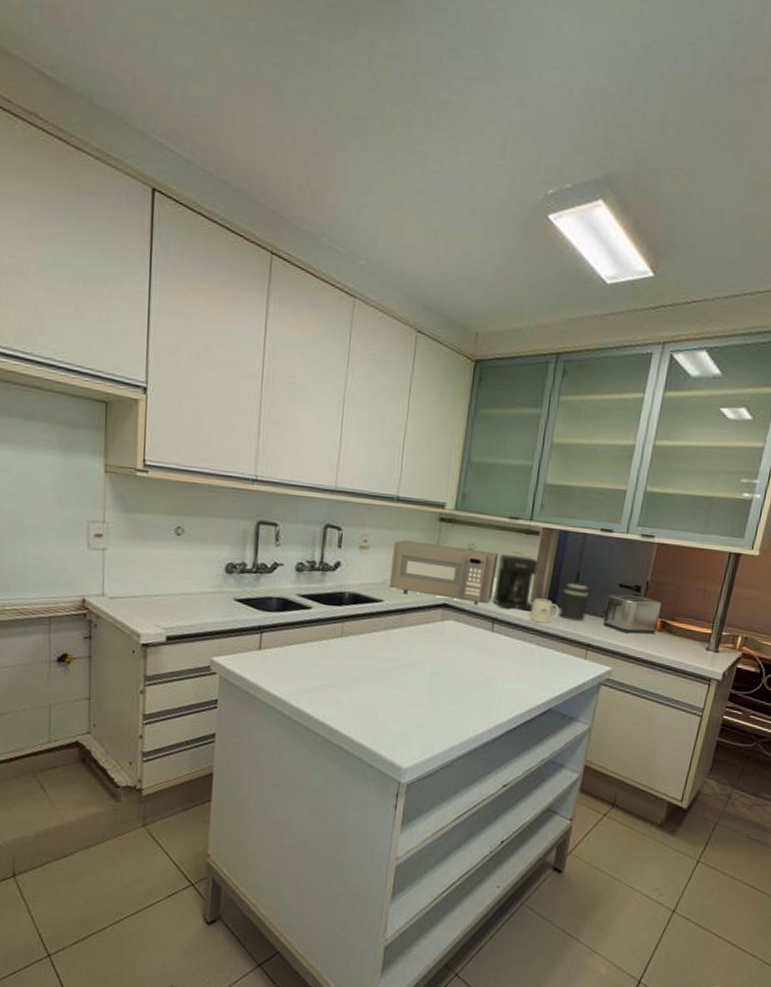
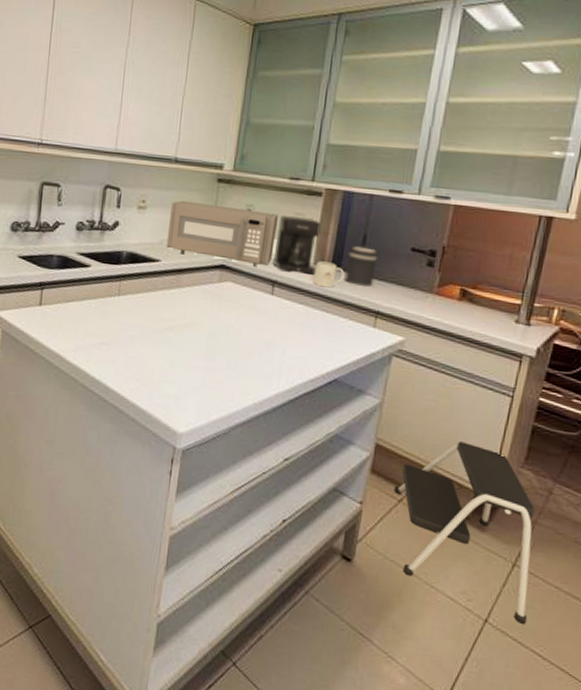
step stool: none [600,758,717,910] -> present [394,441,536,624]
toaster: present [602,594,662,635] -> none [392,258,461,303]

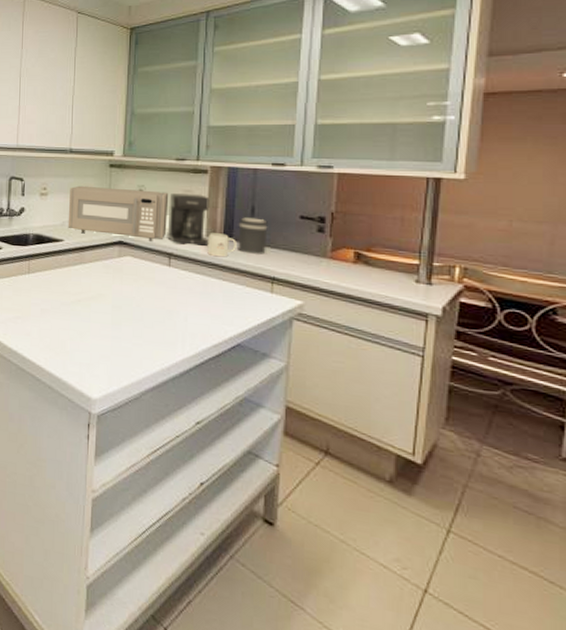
step stool: present [394,441,536,624] -> none [310,402,472,596]

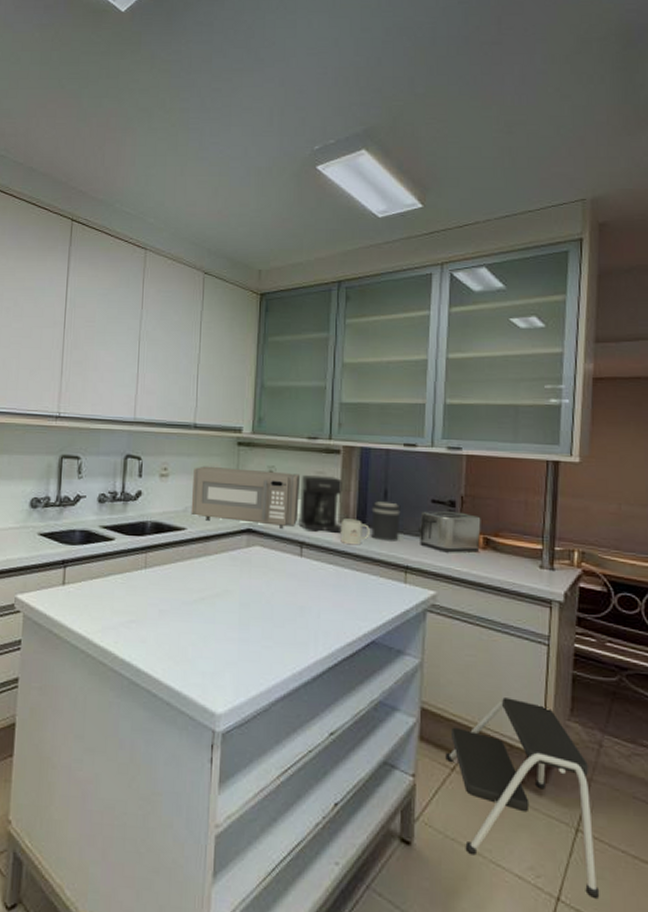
toaster: none [284,226,352,267] -> present [417,510,481,553]
step stool: none [310,402,472,596] -> present [445,697,600,898]

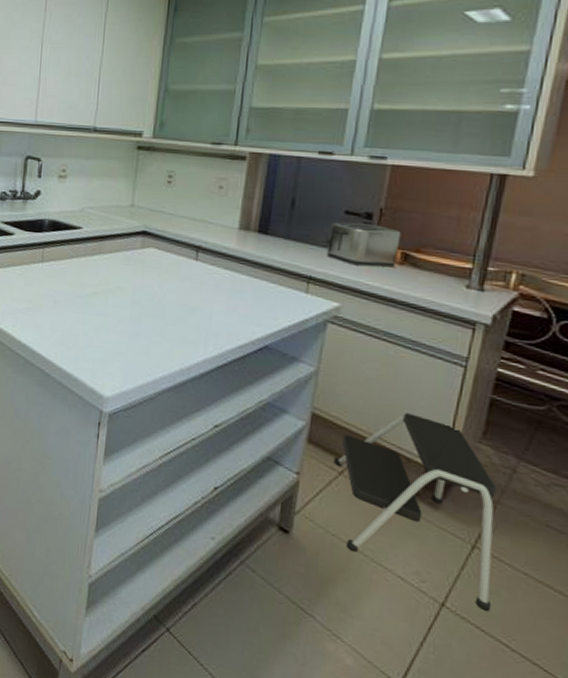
microwave: present [191,466,301,529] -> none [87,168,201,233]
coffee maker: present [298,474,342,533] -> none [196,180,246,240]
mug: present [340,518,370,545] -> none [239,226,272,253]
cylinder: present [371,501,401,543] -> none [273,210,309,252]

